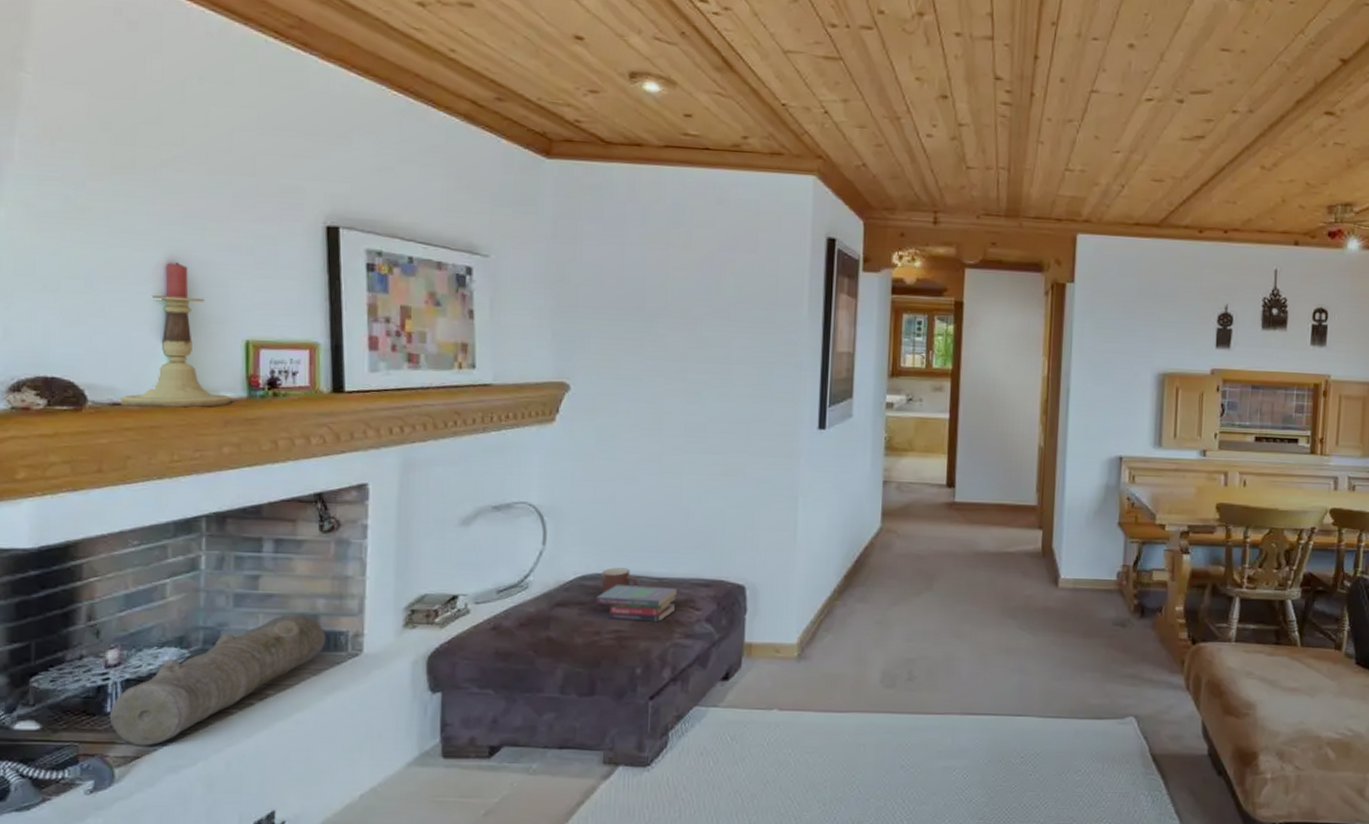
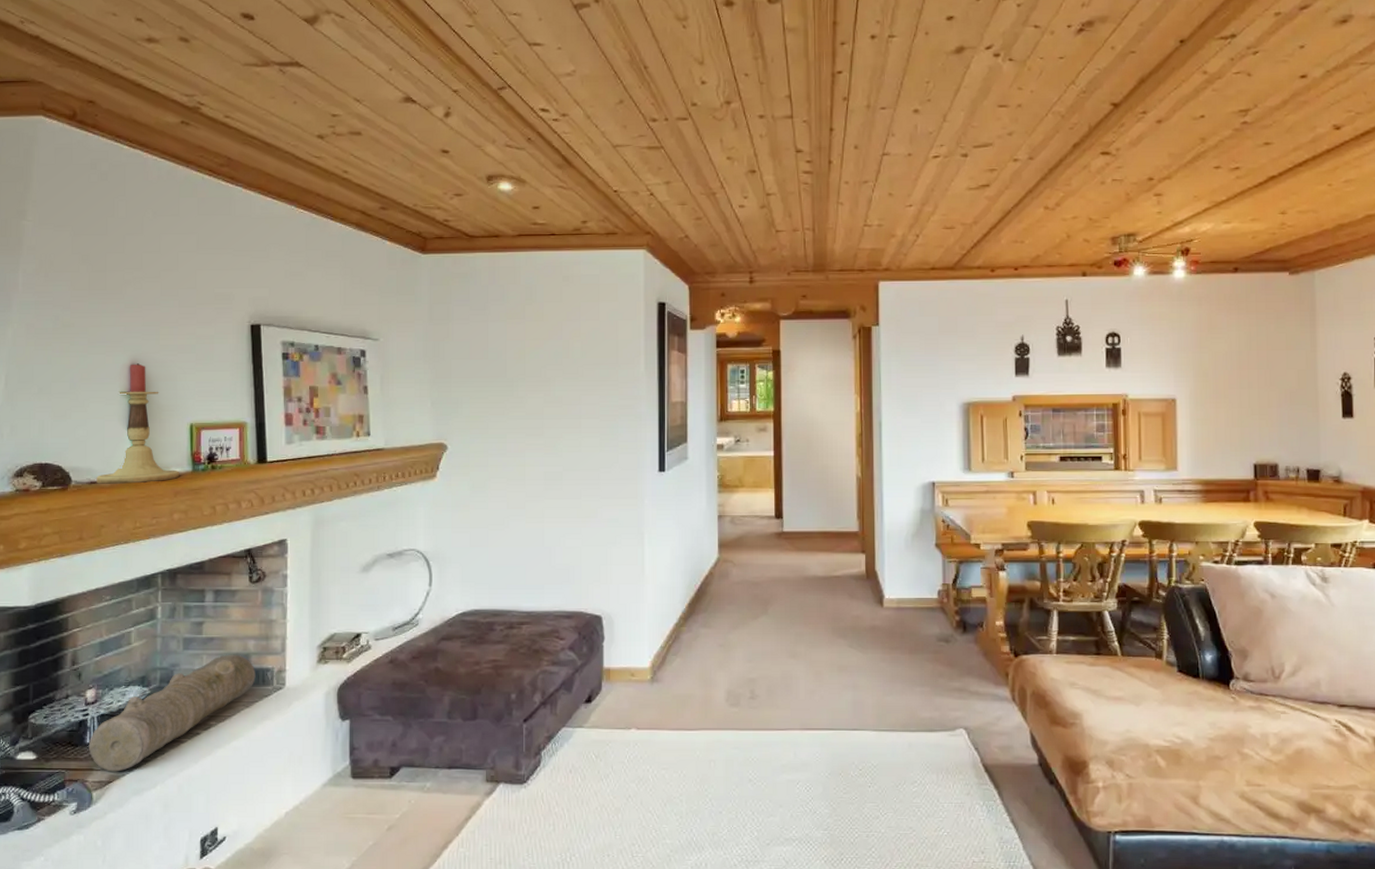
books: present [595,585,677,623] -> none [474,619,543,653]
mug: present [601,568,639,594] -> none [479,604,510,628]

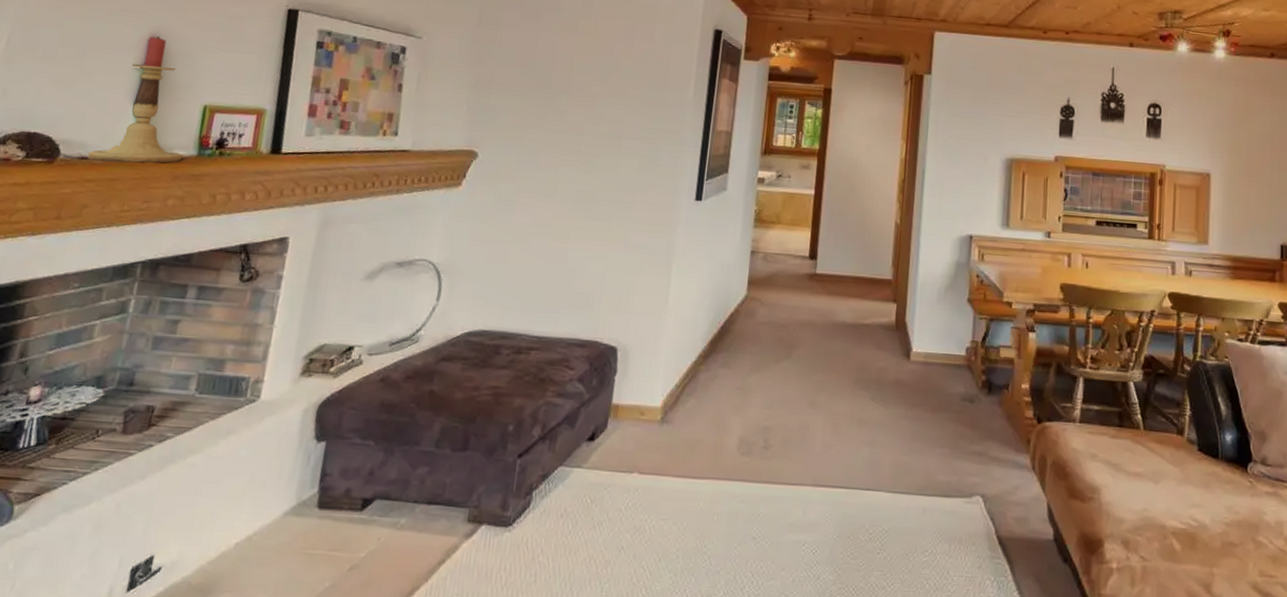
decorative log: present [88,654,256,772] -> none [20,358,229,484]

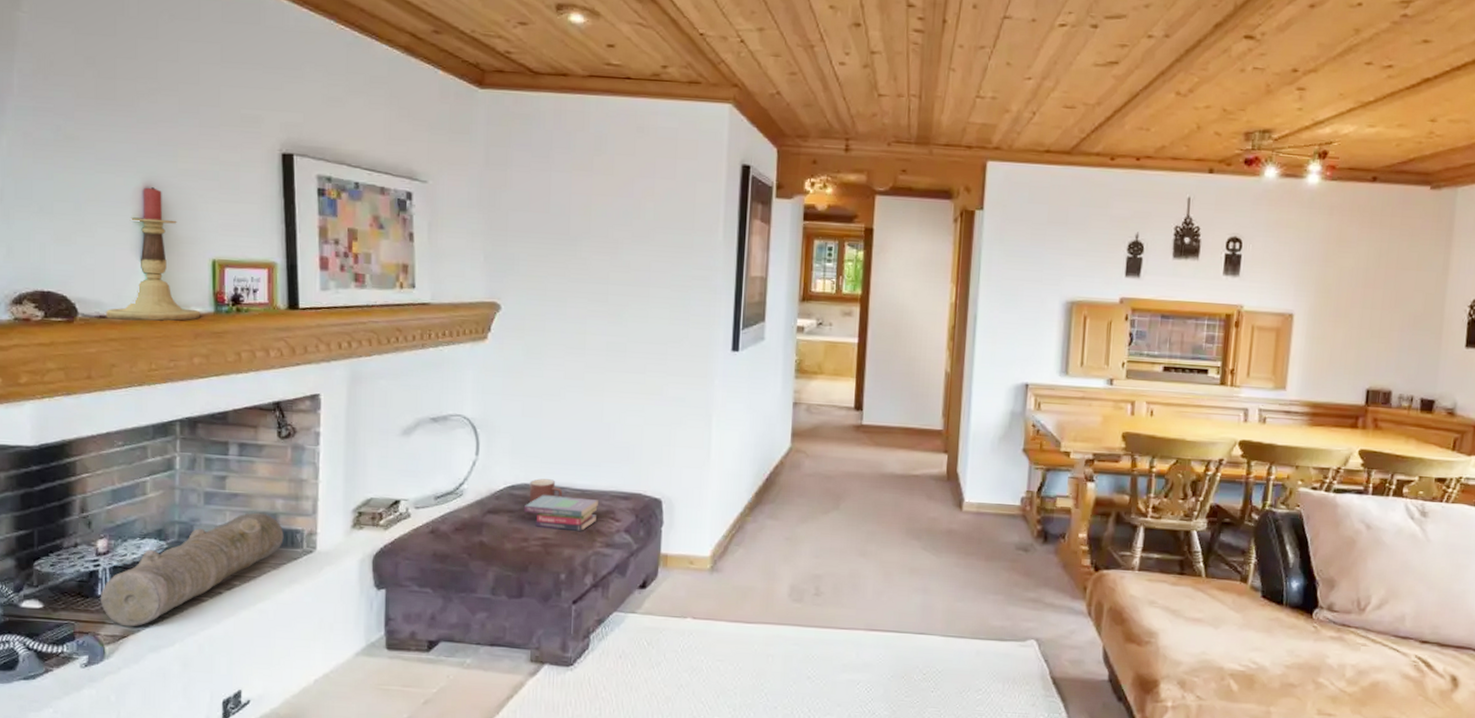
decorative log: none [20,358,229,484] -> present [100,512,284,627]
books: none [478,342,554,381] -> present [523,495,598,532]
mug: none [484,325,520,350] -> present [529,478,563,503]

